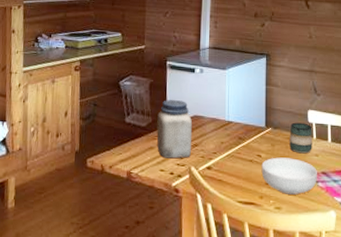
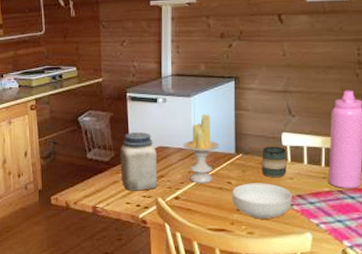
candle: none [217,86,251,155] -> present [183,113,219,183]

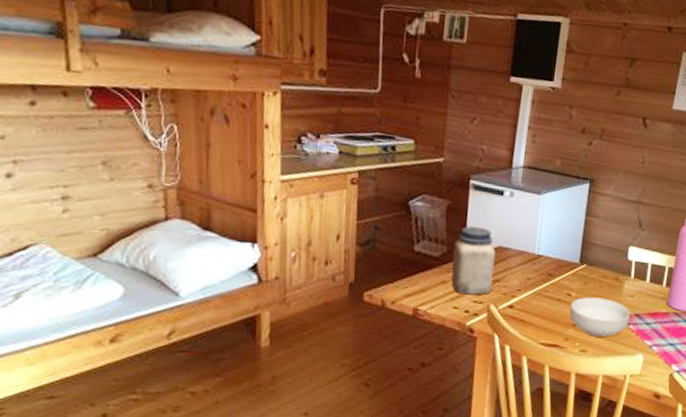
candle: present [183,113,219,183] -> none [525,215,564,293]
mug: present [261,146,287,178] -> none [603,259,631,294]

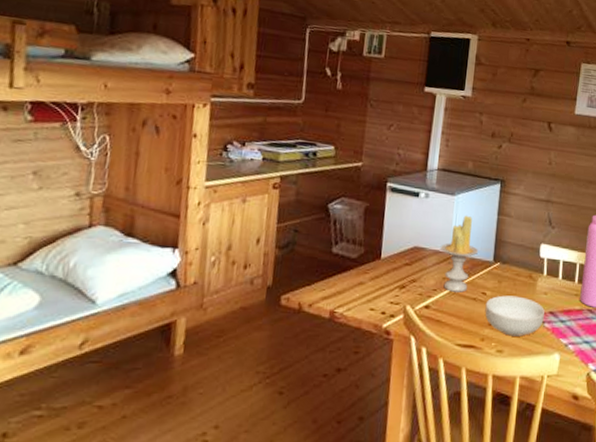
jar: present [451,226,496,295] -> none [368,227,412,296]
candle: none [525,215,564,293] -> present [441,215,478,293]

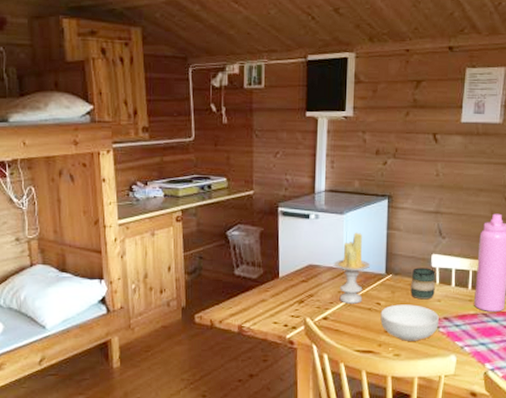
mug: none [517,257,544,292] -> present [410,268,436,300]

